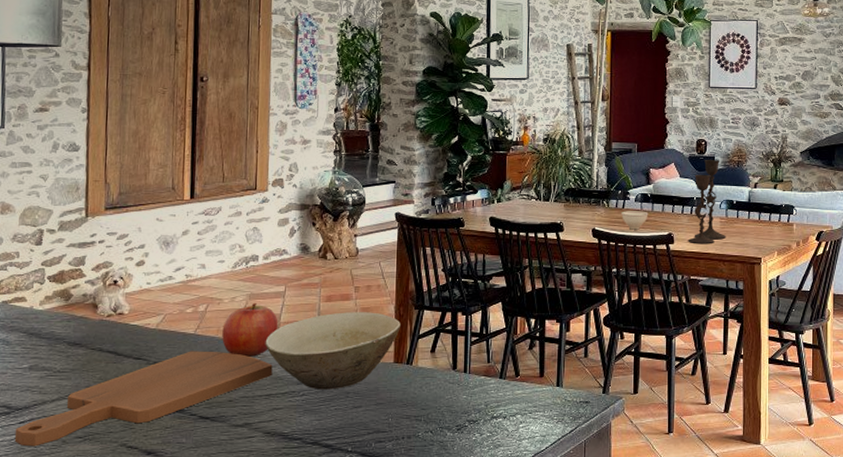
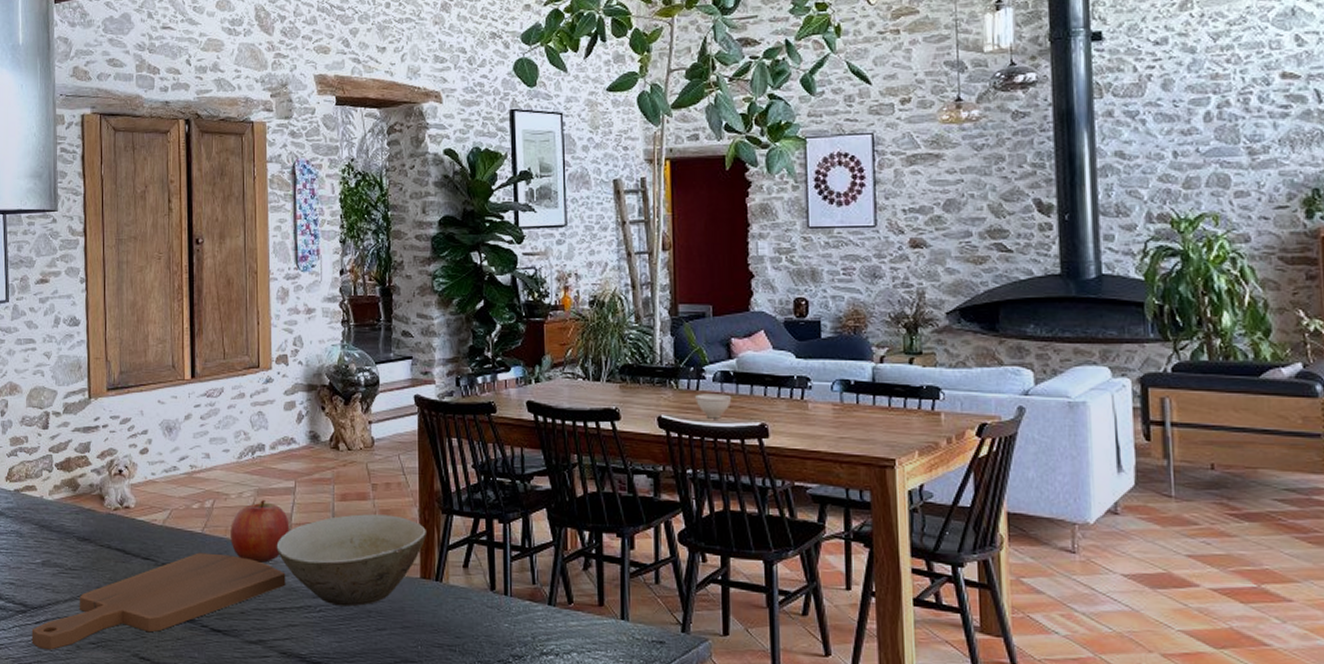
candlestick: present [688,159,726,243] -> none [788,324,842,438]

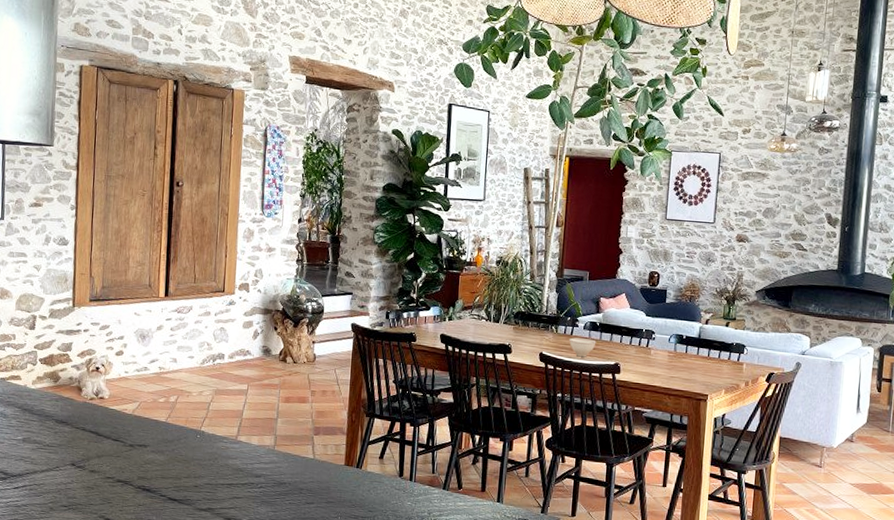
cutting board: present [31,552,286,650] -> none [10,437,235,511]
fruit: present [231,499,290,563] -> none [190,397,241,448]
bowl: present [276,514,428,607] -> none [228,413,353,485]

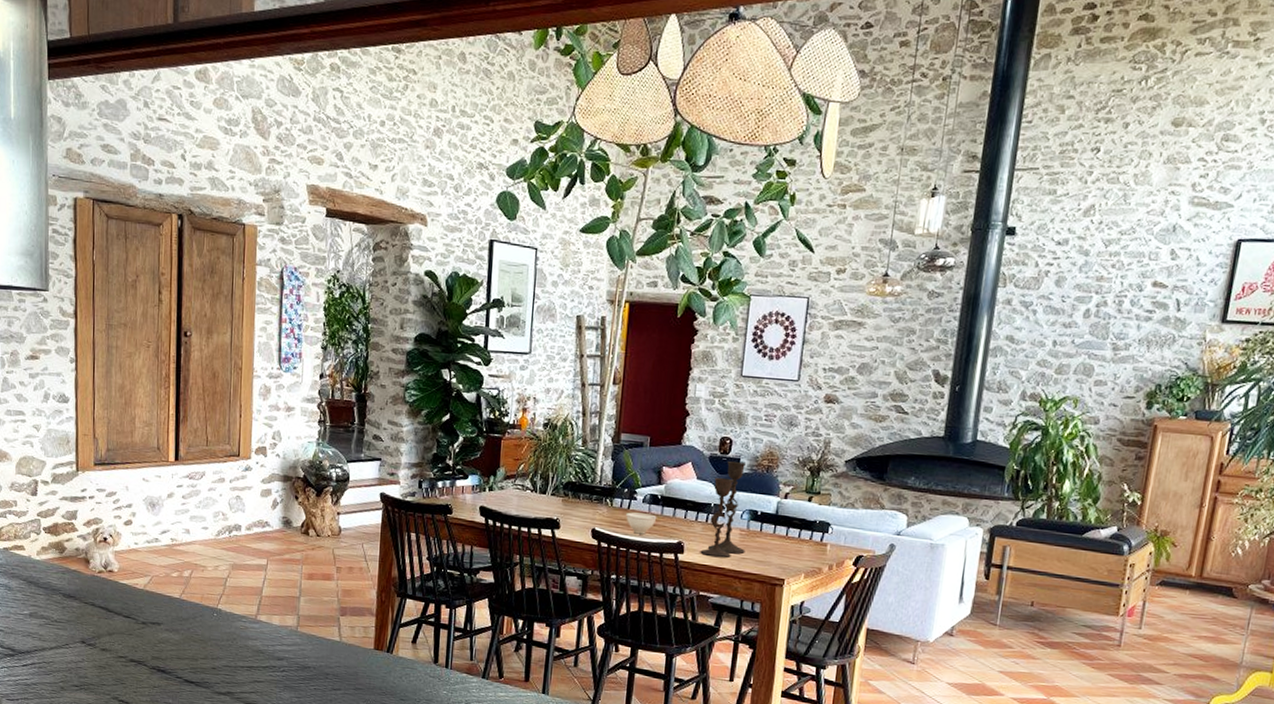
candlestick: none [634,292,673,376] -> present [700,461,745,558]

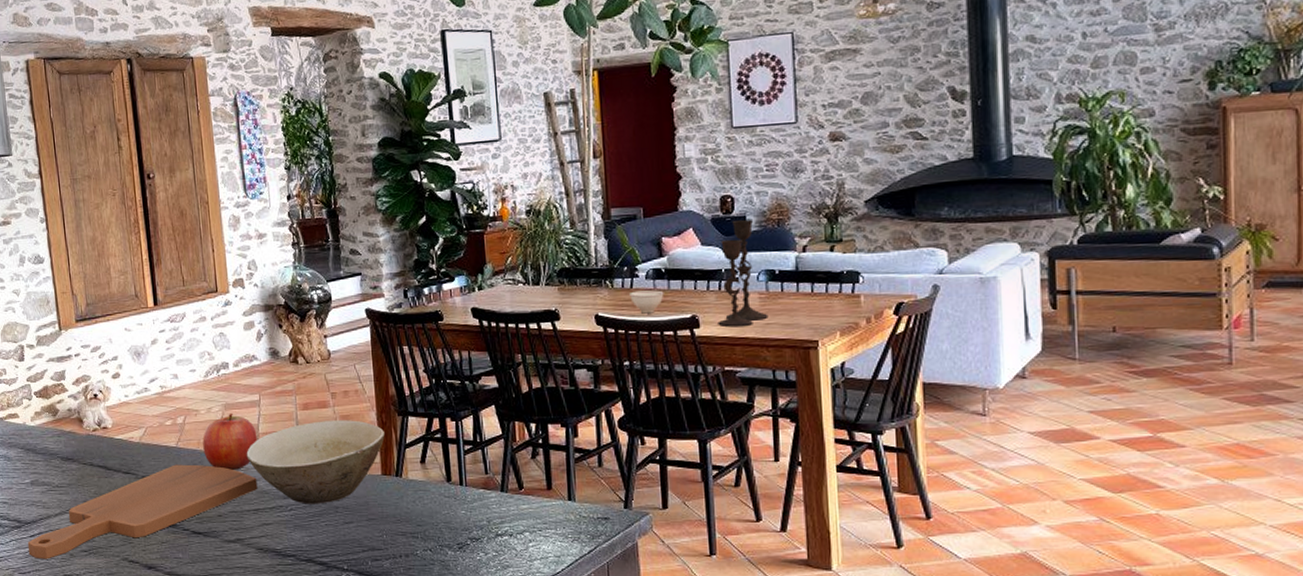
cutting board: none [19,615,254,690] -> present [27,464,258,559]
fruit: none [206,573,260,628] -> present [202,412,258,470]
bowl: none [247,592,383,669] -> present [246,420,386,504]

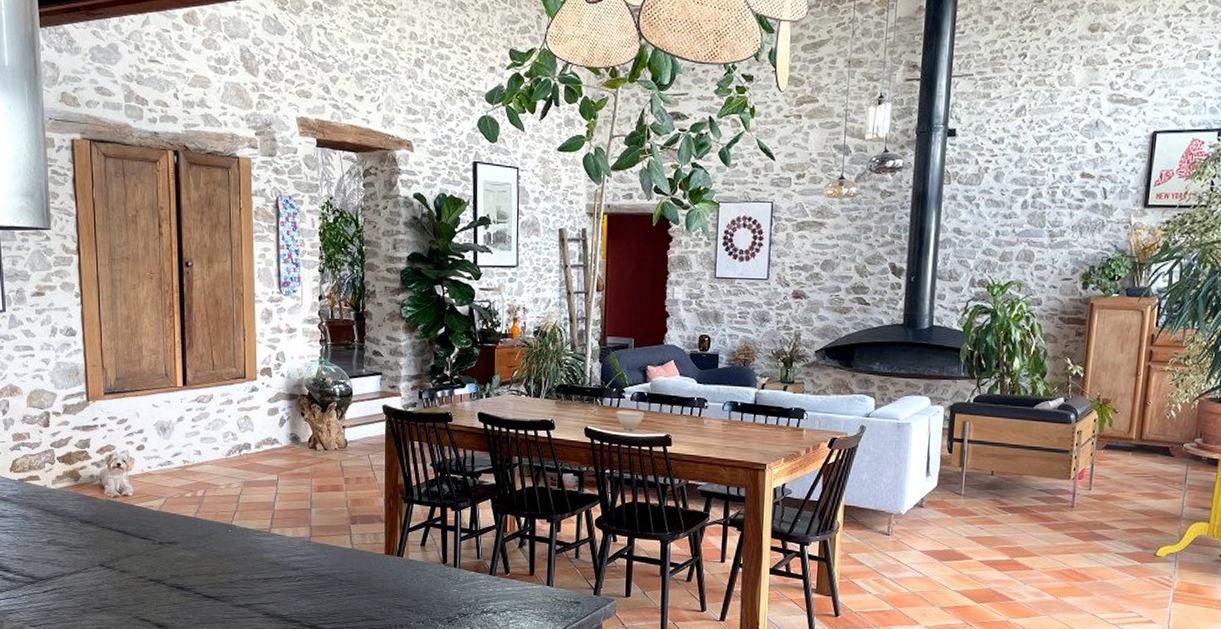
cutting board: present [27,464,258,559] -> none [40,533,269,614]
fruit: present [202,412,258,470] -> none [220,489,273,542]
bowl: present [246,420,386,504] -> none [261,502,392,577]
candlestick: present [718,219,768,326] -> none [686,356,728,447]

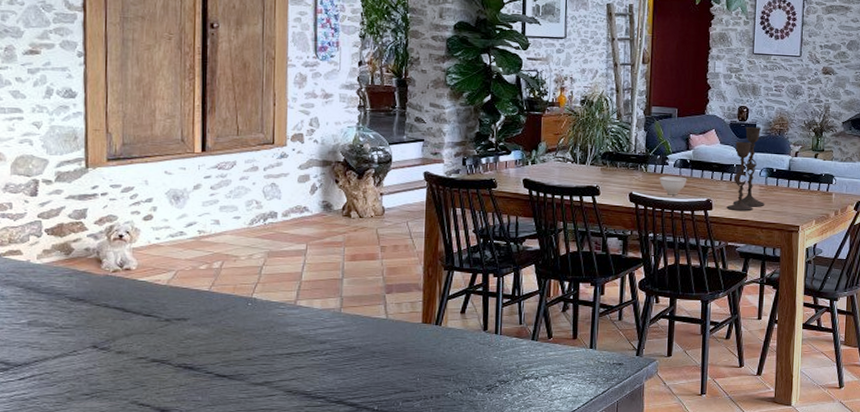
candlestick: none [686,356,728,447] -> present [726,126,765,211]

